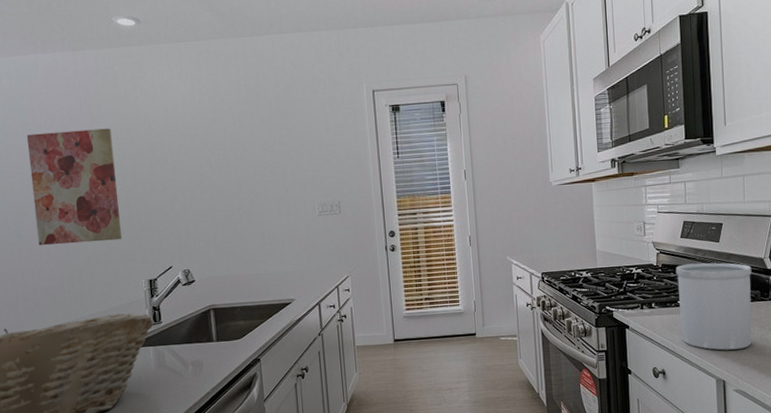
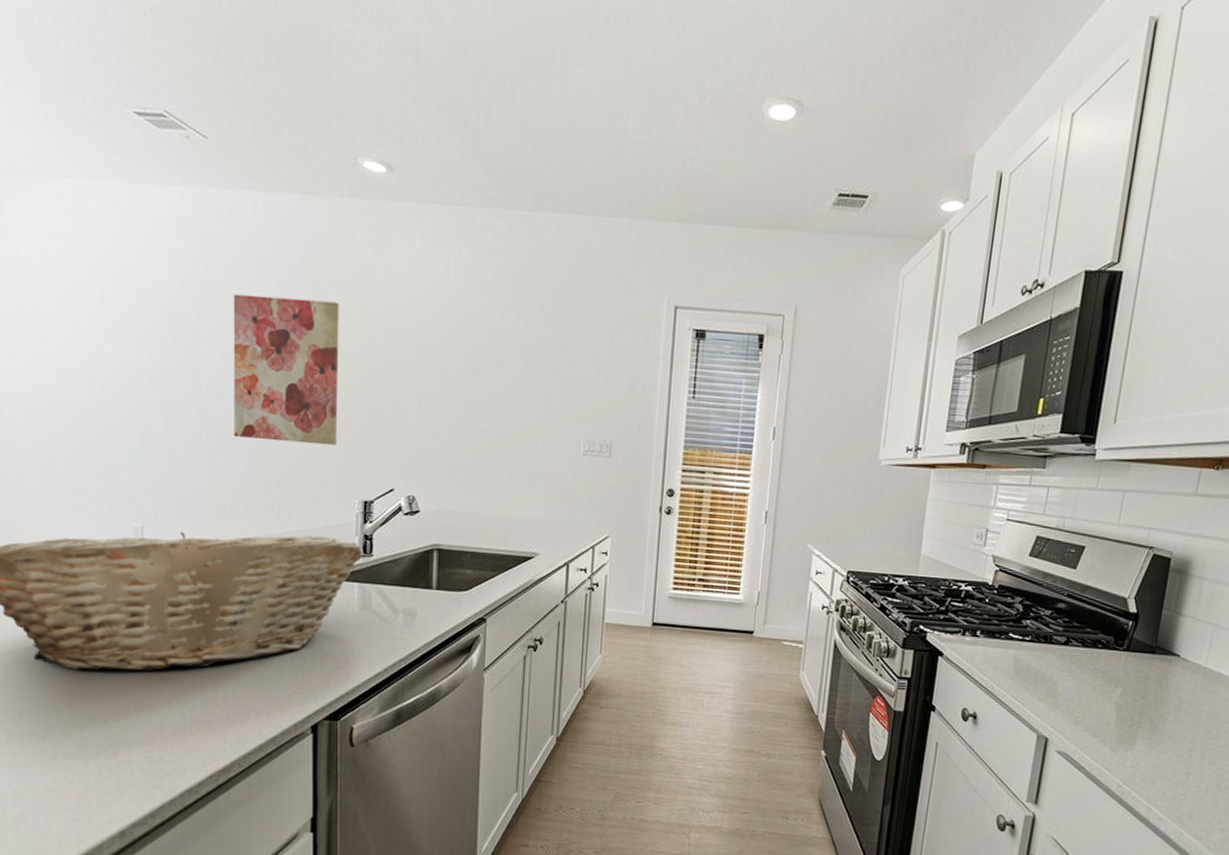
utensil holder: present [675,262,752,350] -> none [1005,589,1110,704]

